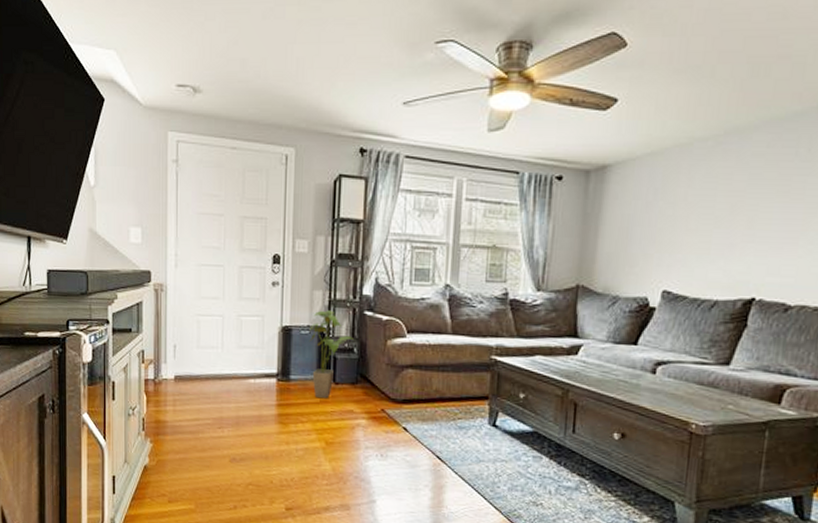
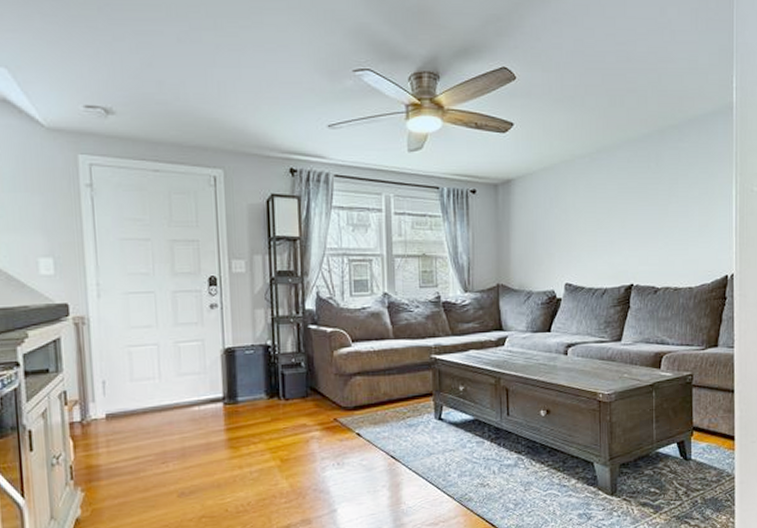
house plant: present [309,310,354,399] -> none [254,328,300,417]

